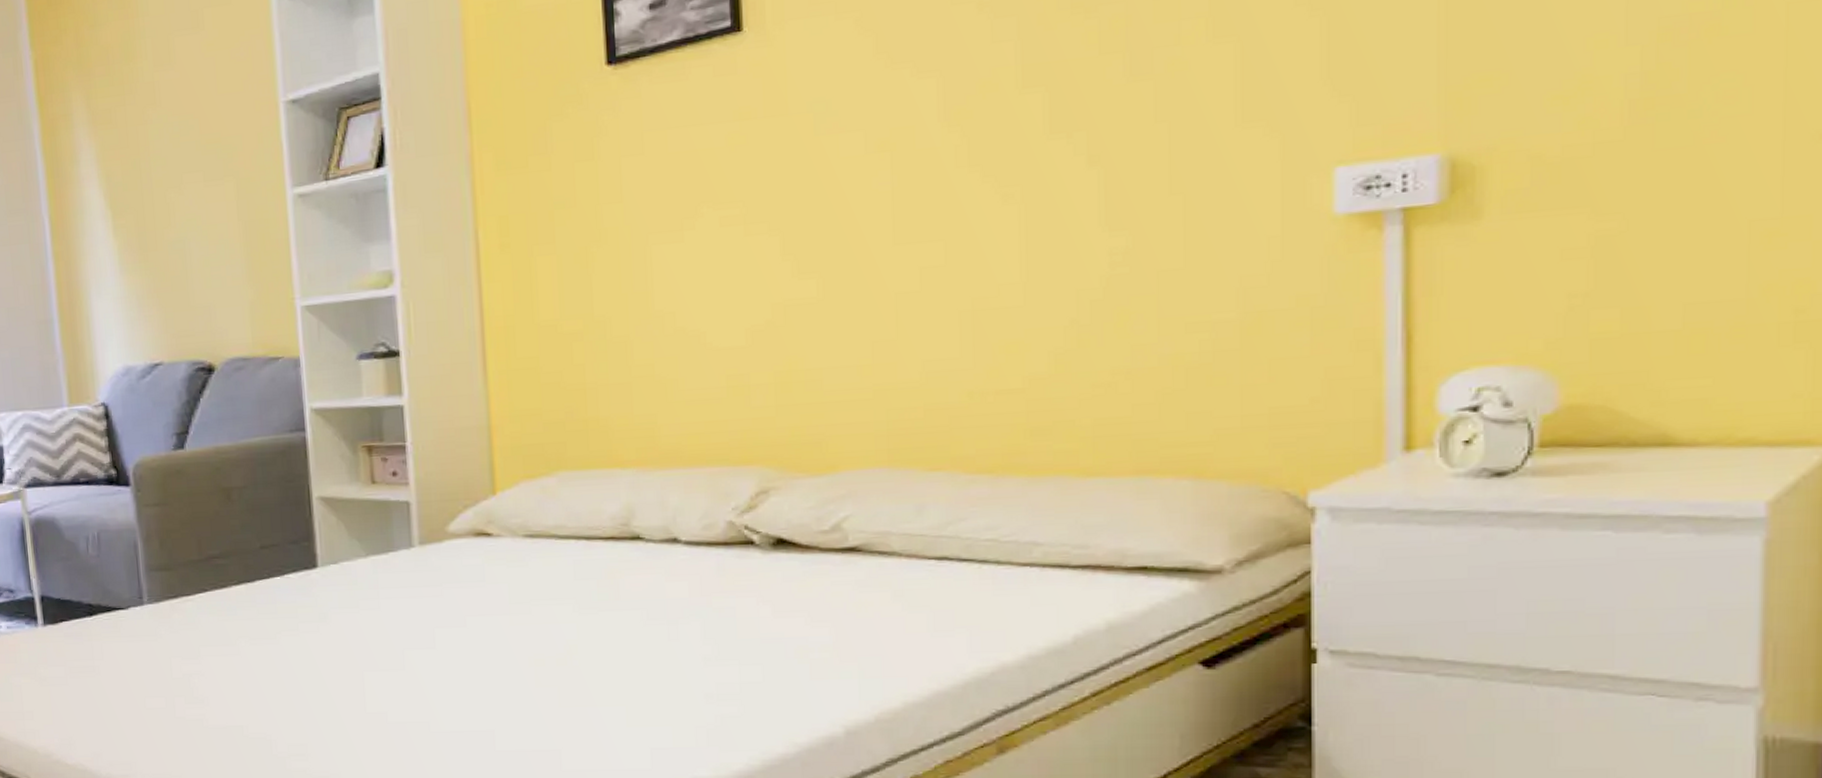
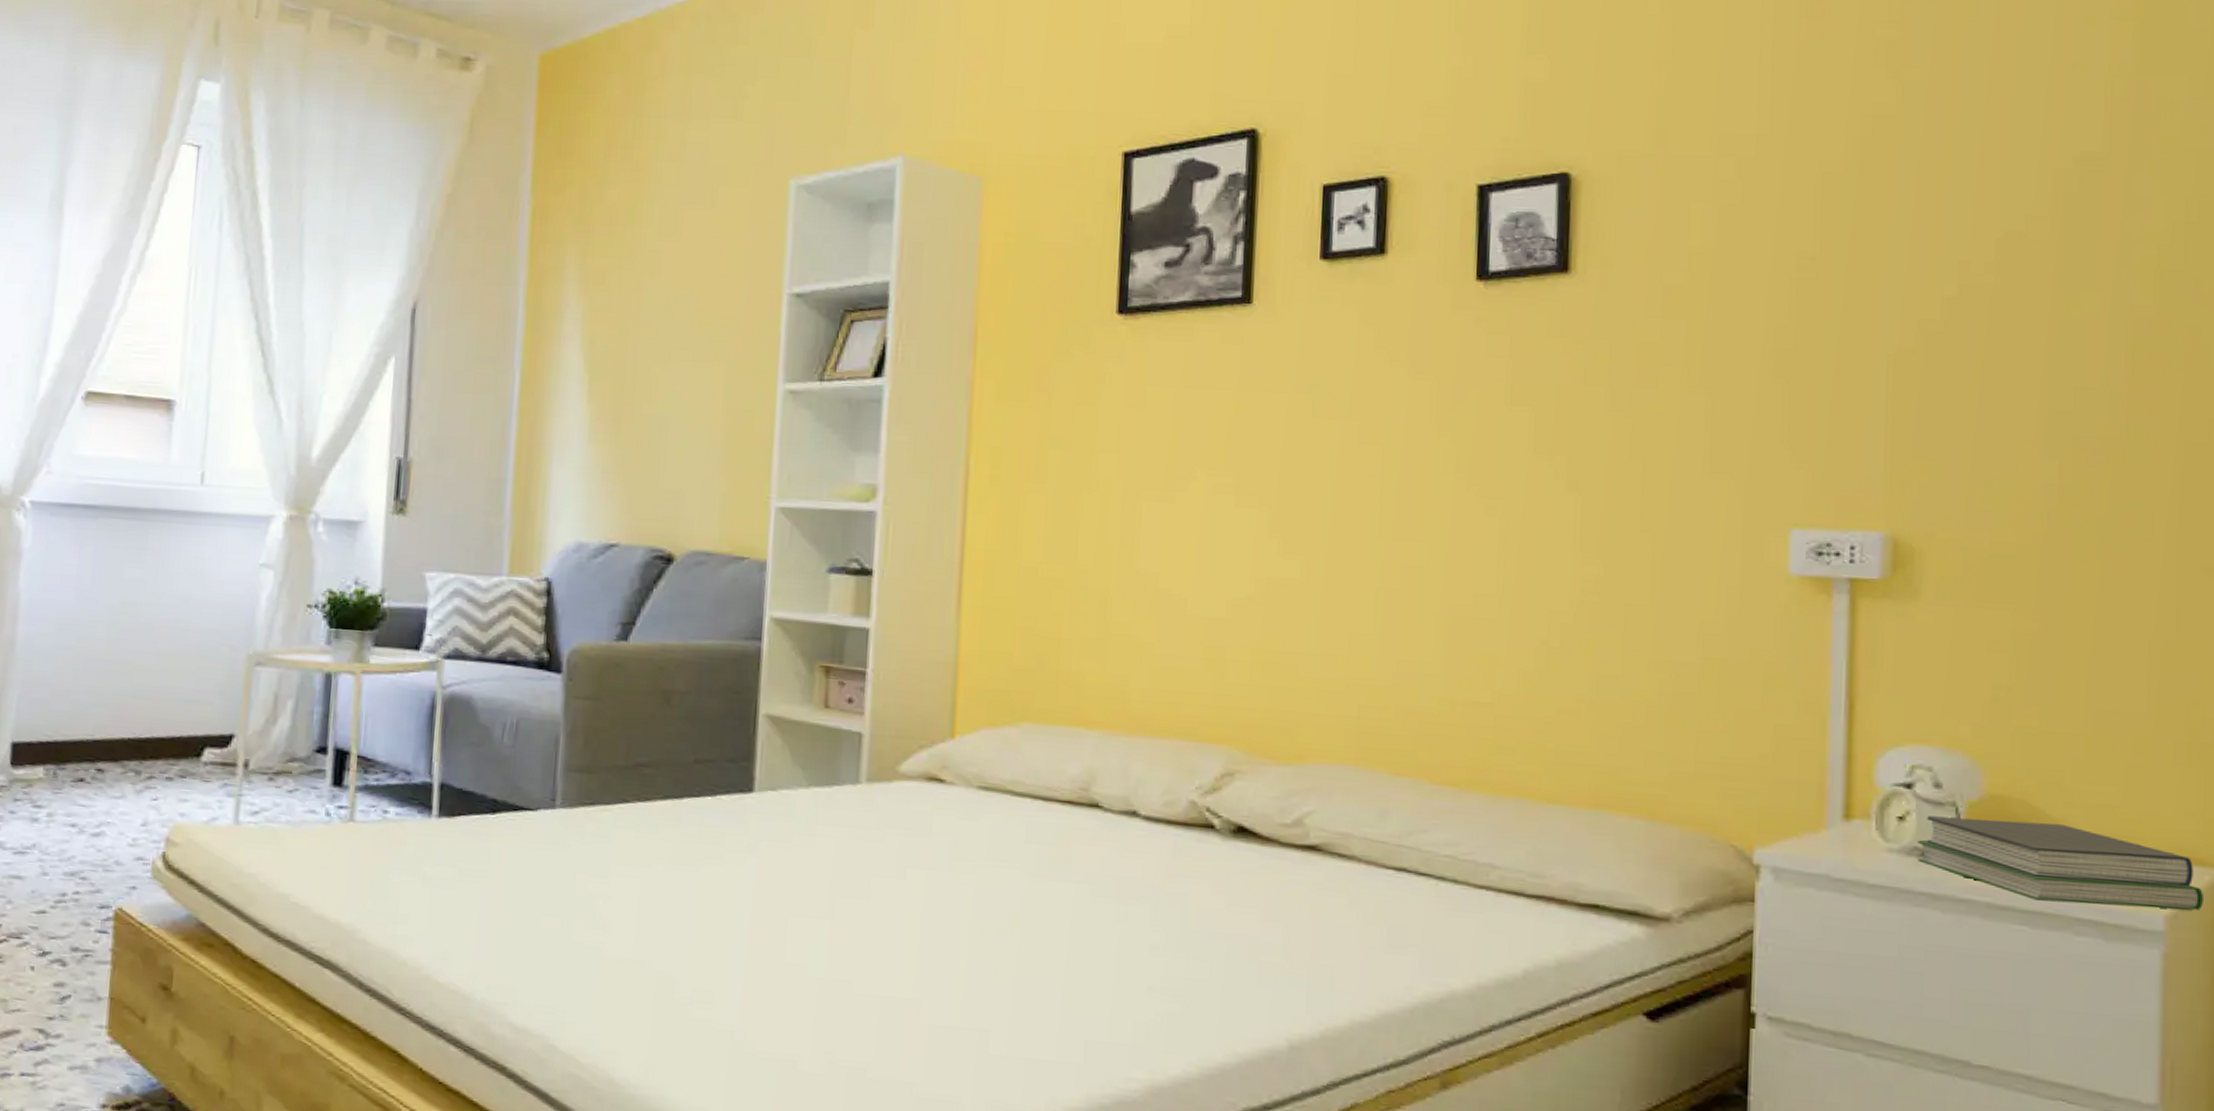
book: none [1486,425,1813,505] -> present [1917,816,2205,911]

